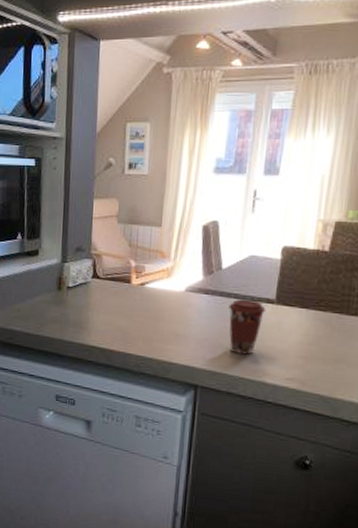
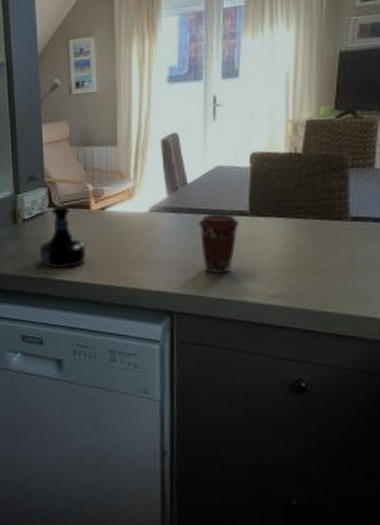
tequila bottle: none [79,276,124,337] -> present [39,204,86,269]

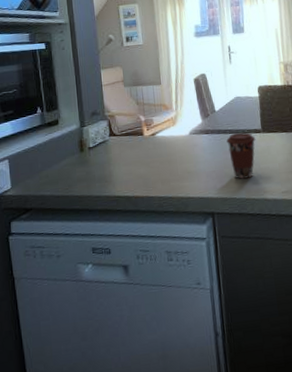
tequila bottle: present [39,204,86,269] -> none [103,133,143,187]

